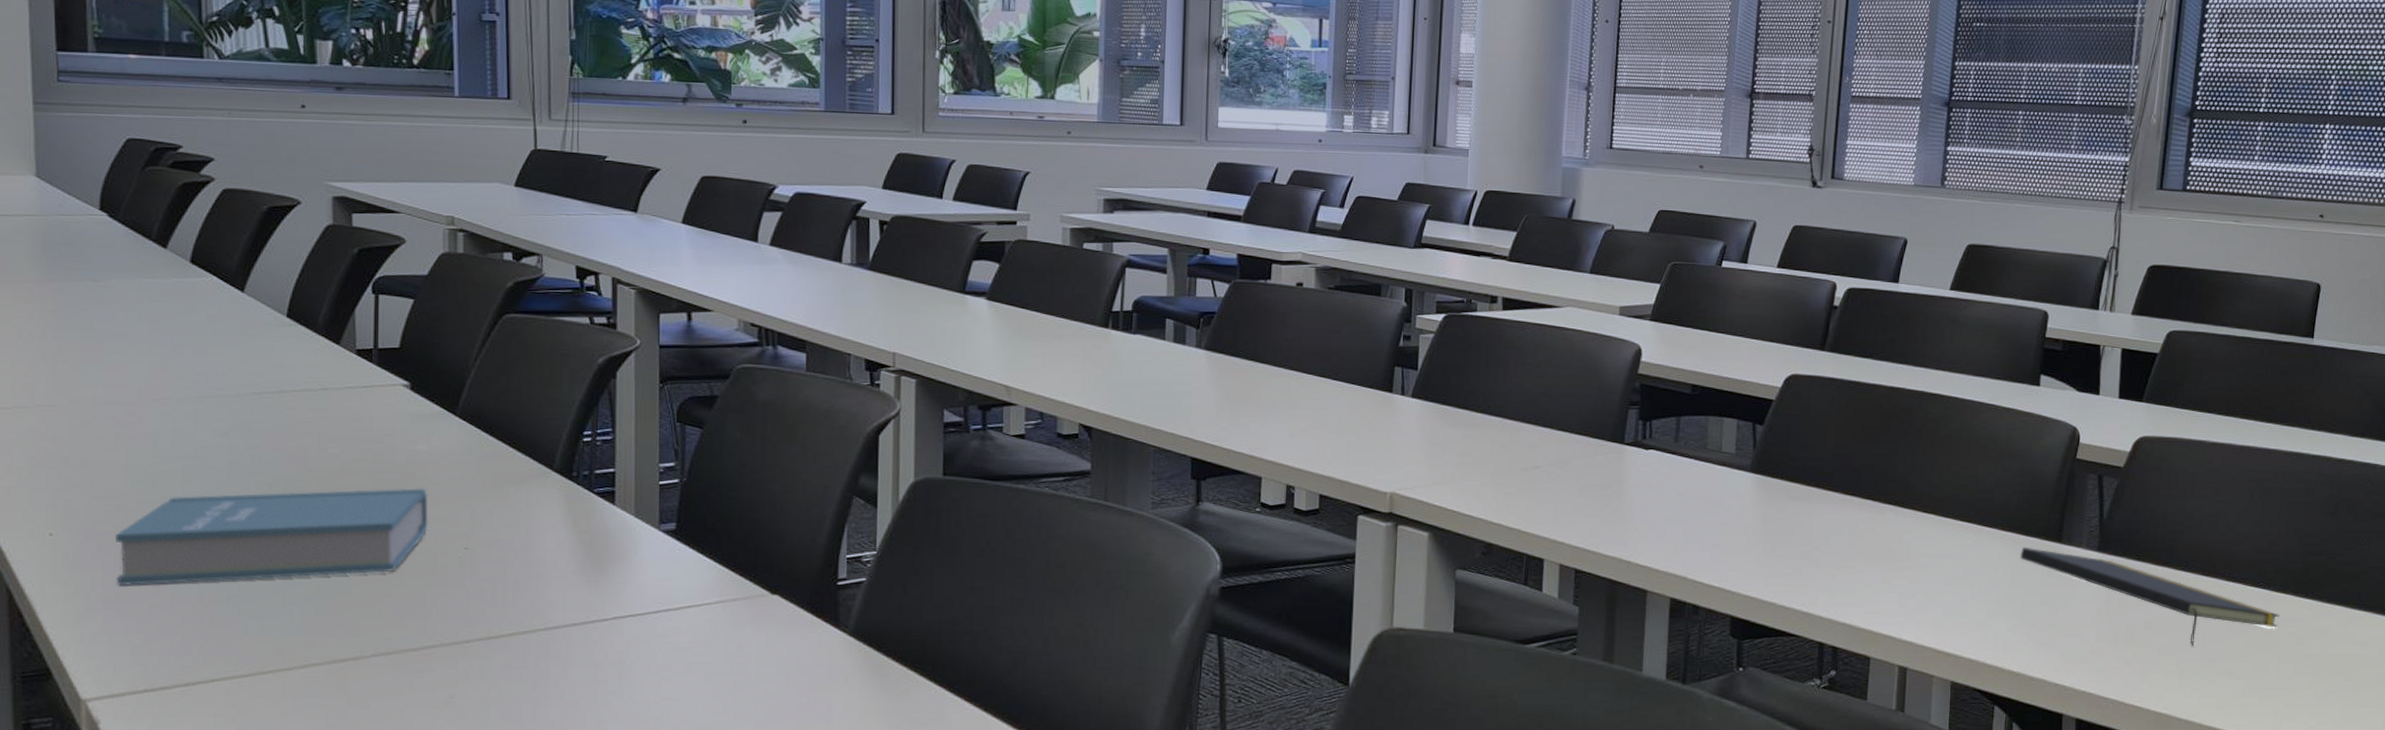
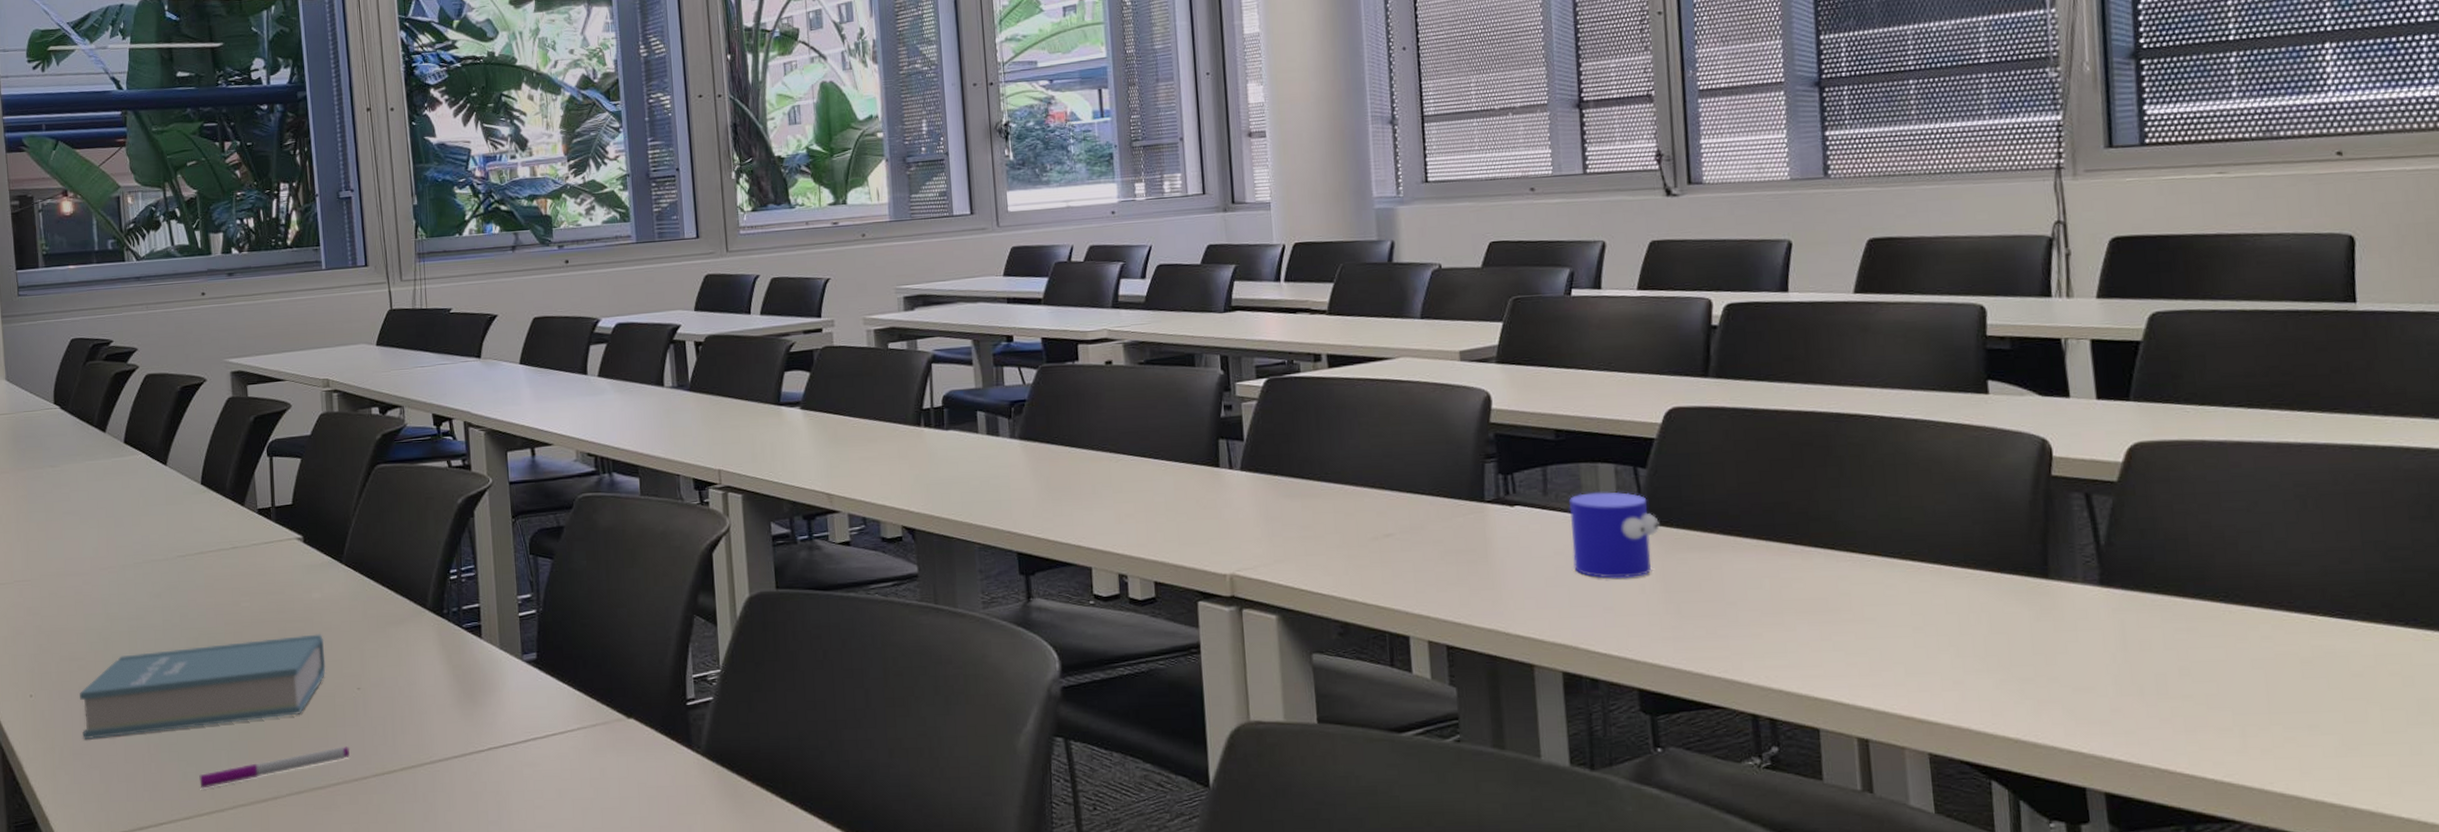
pen: none [264,608,450,645] -> present [199,746,350,789]
cup: none [1692,443,1767,521] -> present [1569,492,1660,579]
notepad: present [2020,547,2280,647] -> none [1995,586,2372,697]

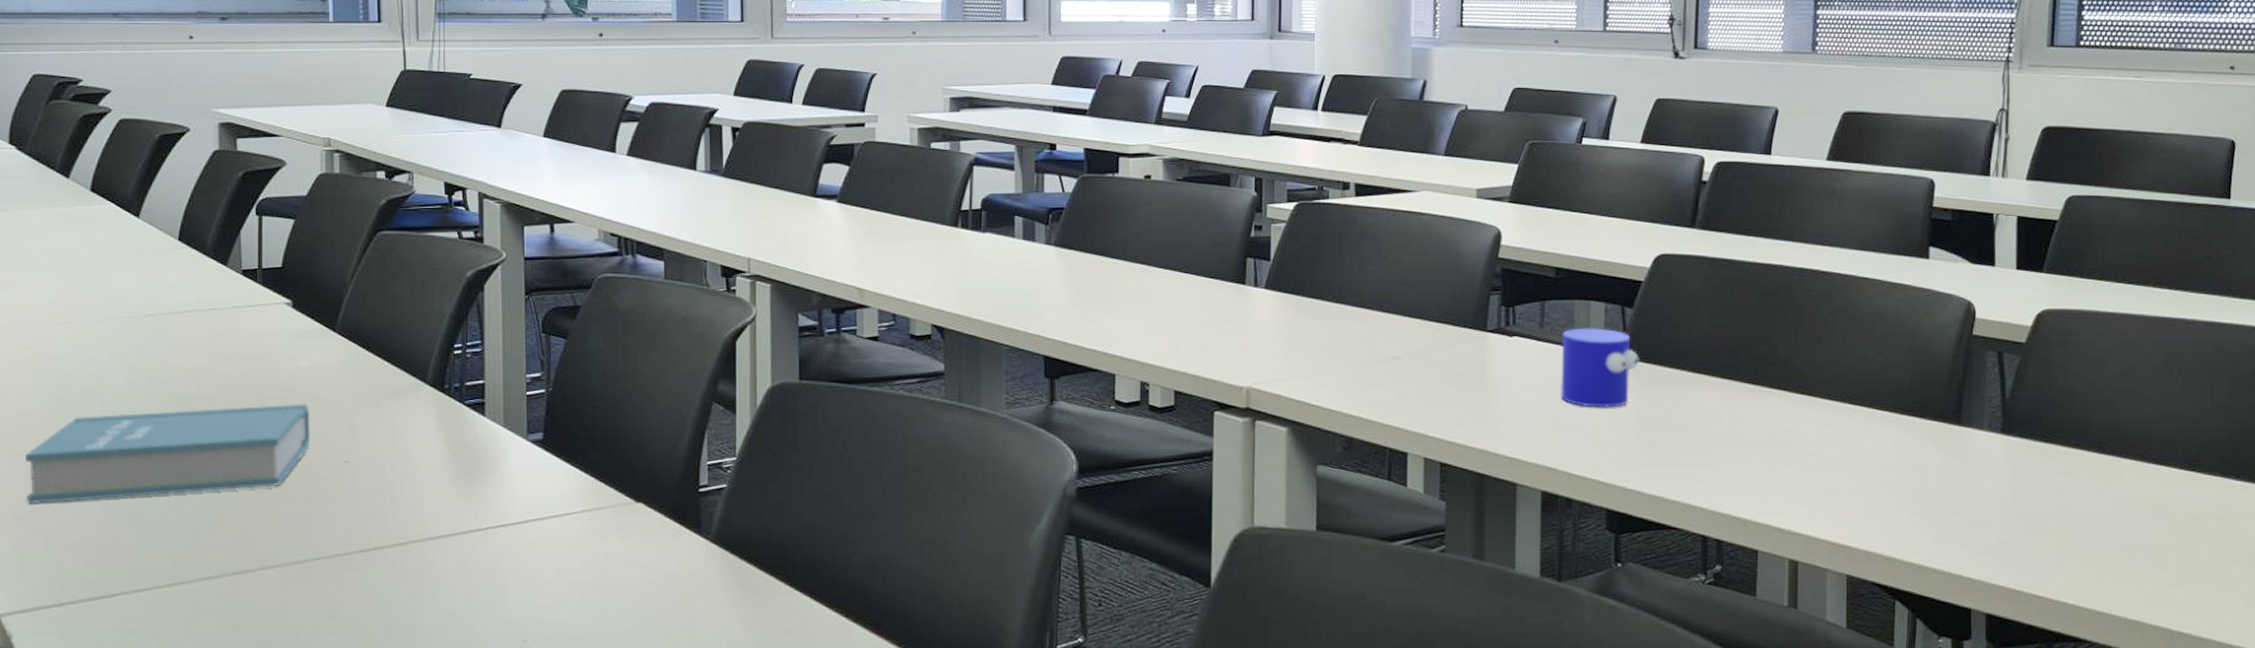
pen: present [199,746,350,789] -> none [161,521,332,560]

